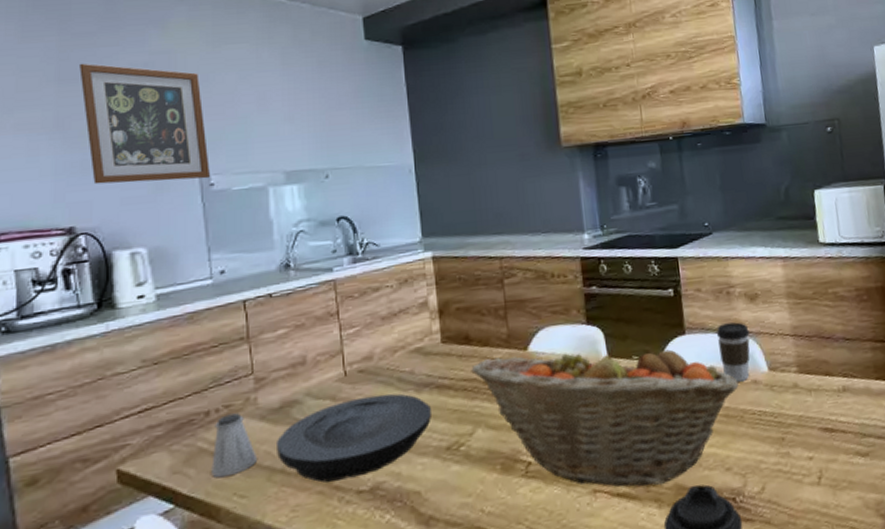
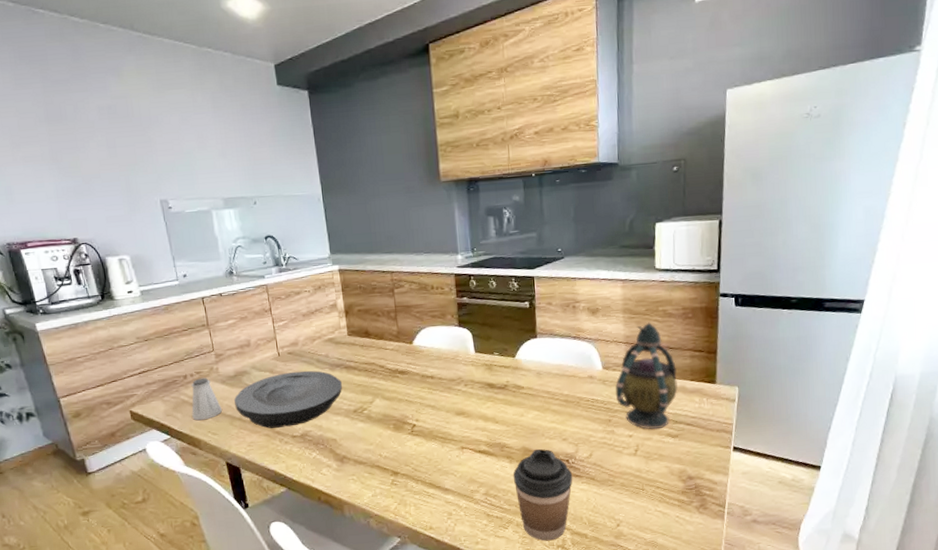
wall art: present [79,63,210,185] -> none [61,106,168,206]
fruit basket: present [471,340,739,487] -> none [370,340,577,447]
coffee cup: present [716,322,751,382] -> none [562,330,590,376]
teapot: none [786,308,862,448] -> present [615,322,678,429]

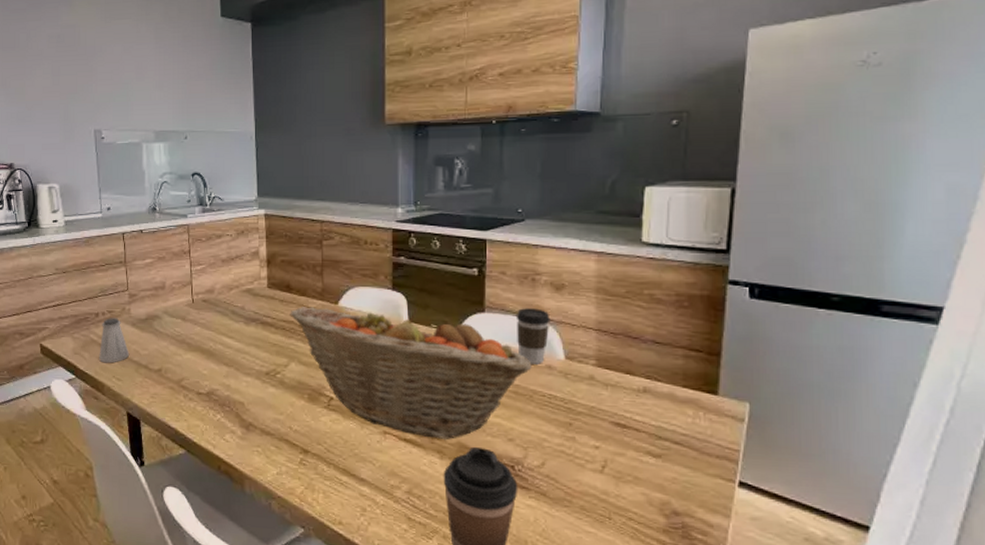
plate: present [234,370,342,429] -> none [143,321,256,382]
fruit basket: none [370,340,577,447] -> present [290,307,532,439]
coffee cup: none [562,330,590,376] -> present [515,308,551,364]
teapot: present [615,322,678,429] -> none [579,307,665,443]

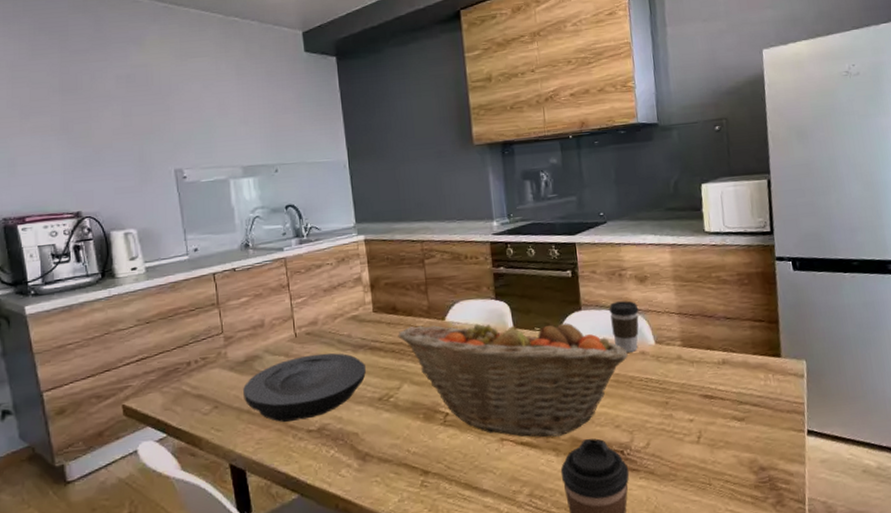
saltshaker: present [99,318,130,363] -> none [193,364,229,415]
plate: none [143,321,256,382] -> present [243,352,366,423]

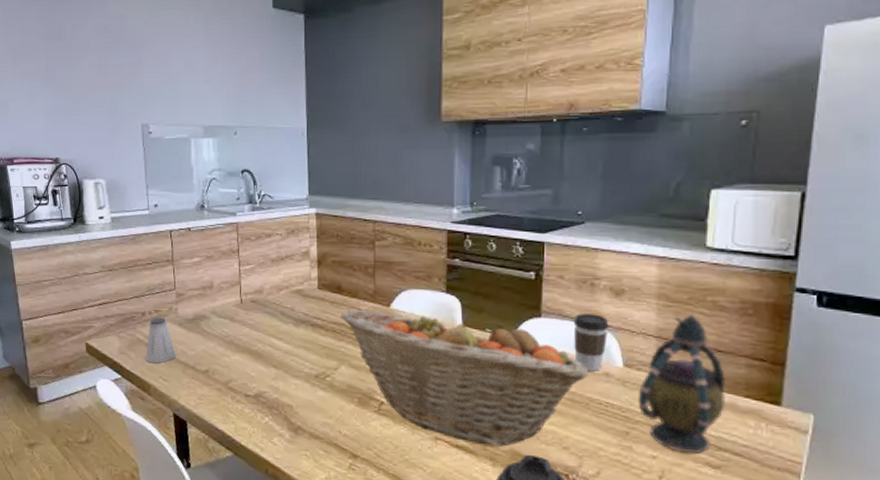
saltshaker: none [193,364,229,415] -> present [145,317,177,363]
plate: present [243,352,366,423] -> none [190,322,305,384]
teapot: none [670,290,740,412] -> present [637,314,727,454]

